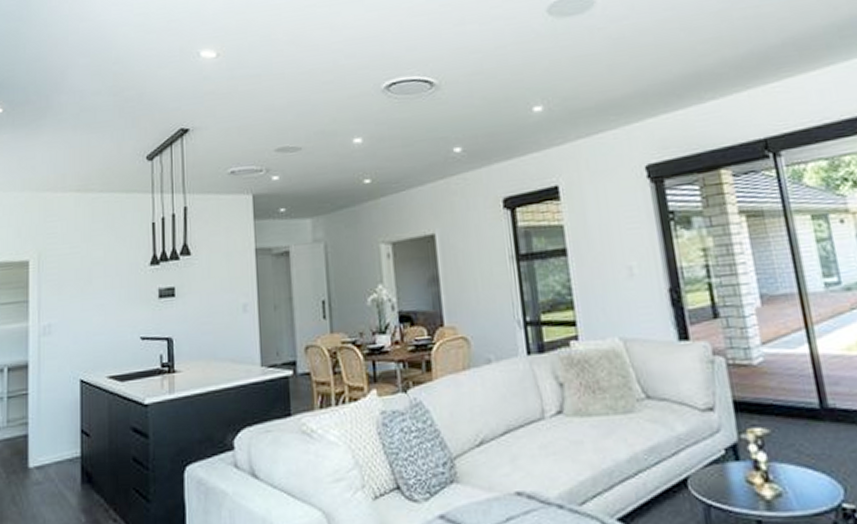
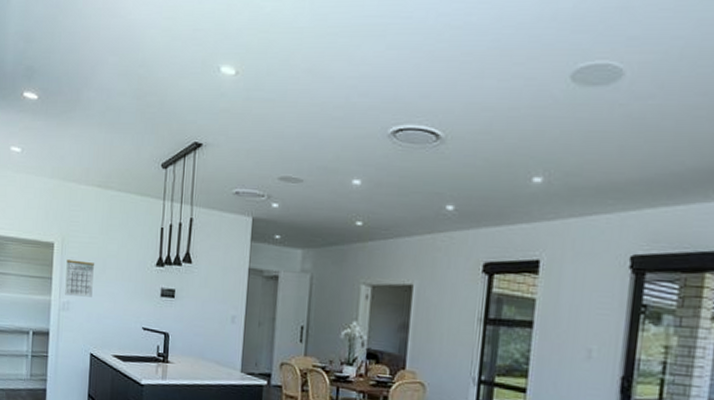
calendar: none [45,274,78,317] -> present [65,259,94,297]

